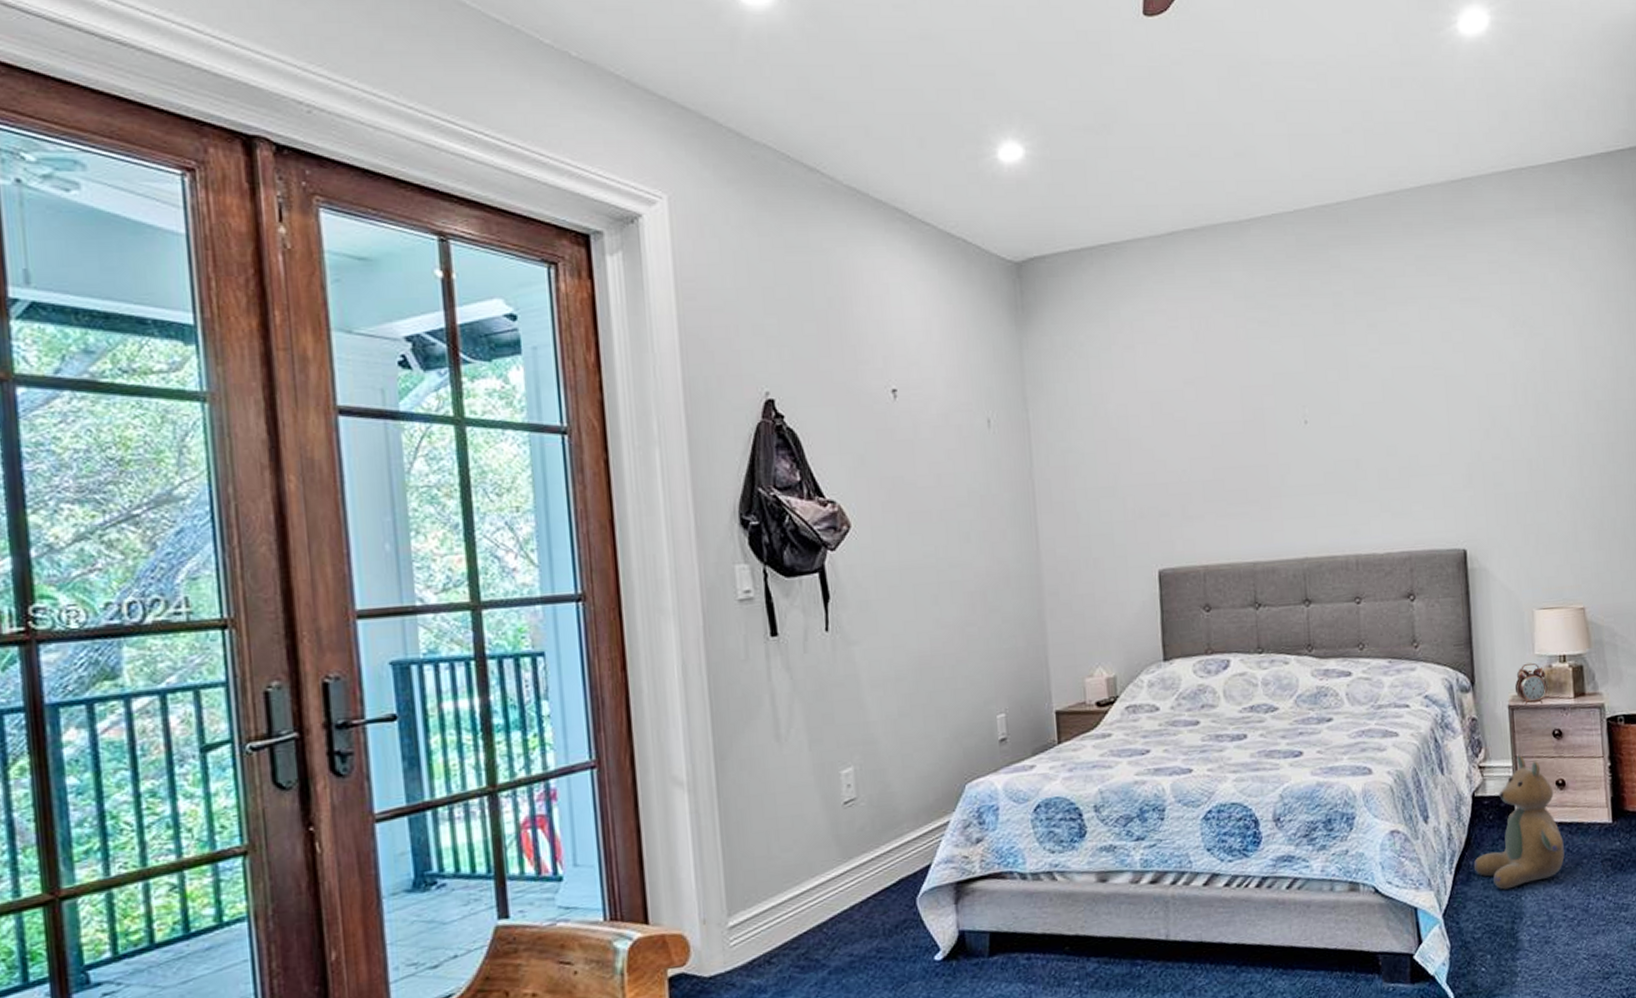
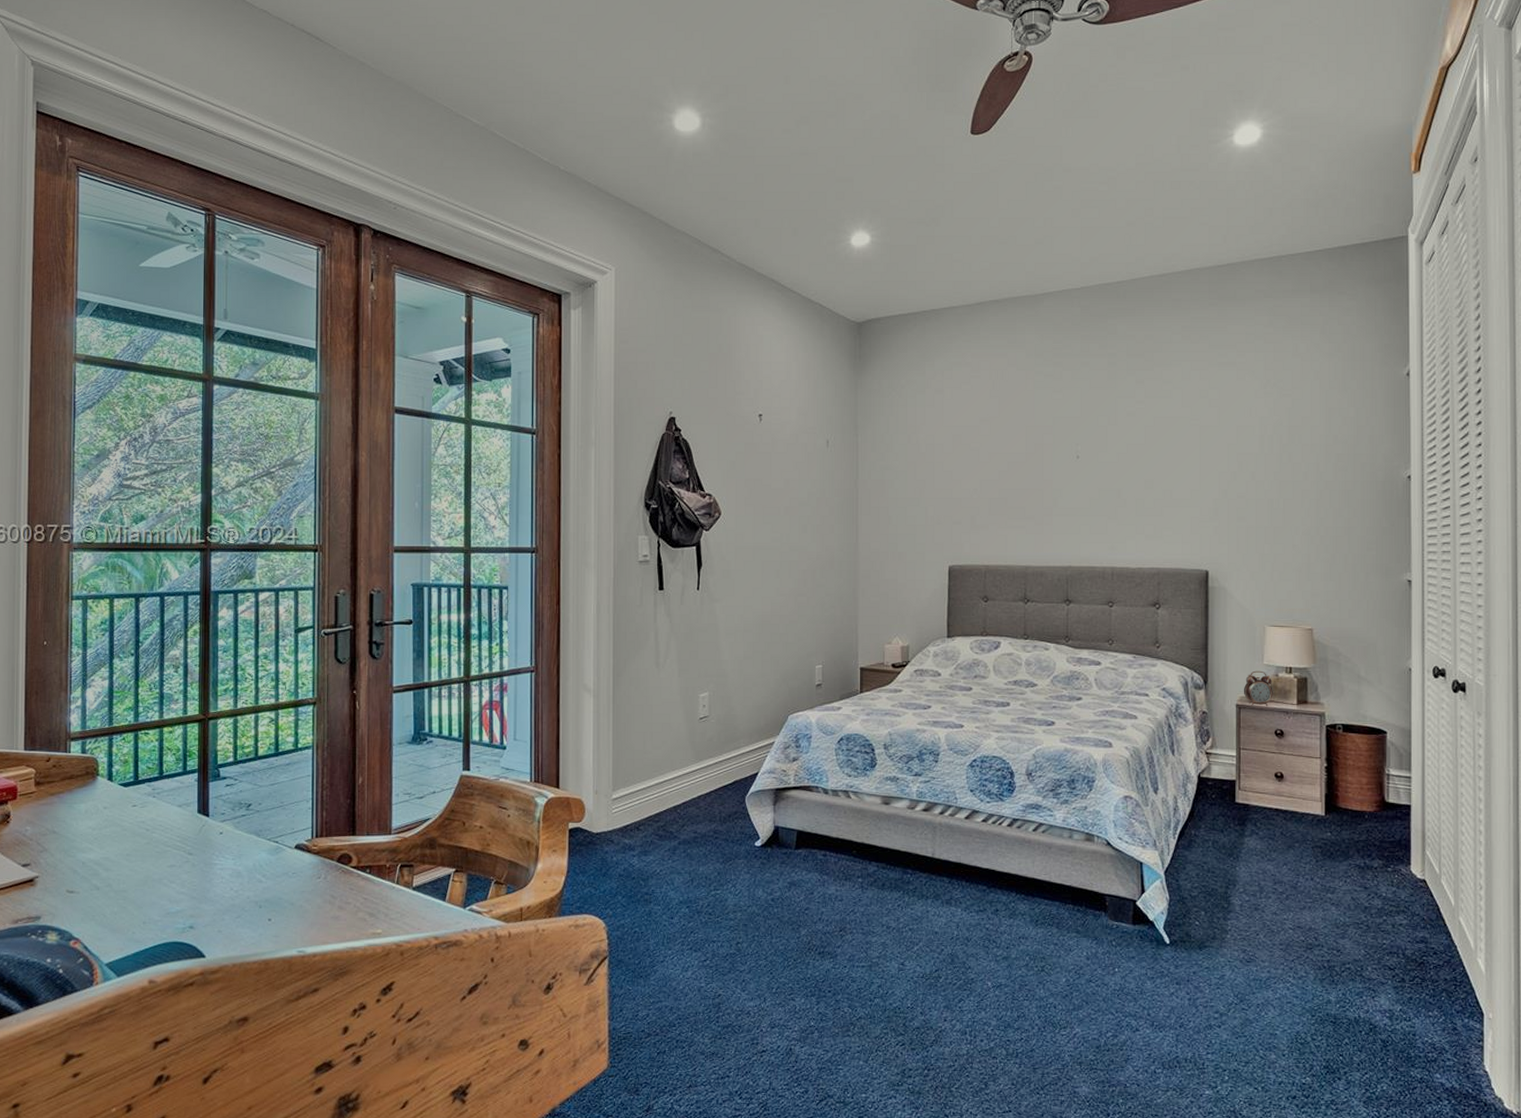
teddy bear: present [1473,755,1565,890] -> none [1195,747,1278,859]

